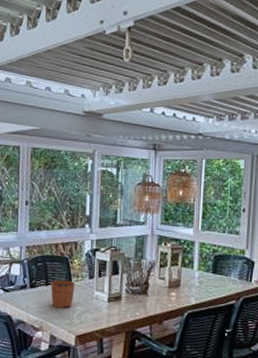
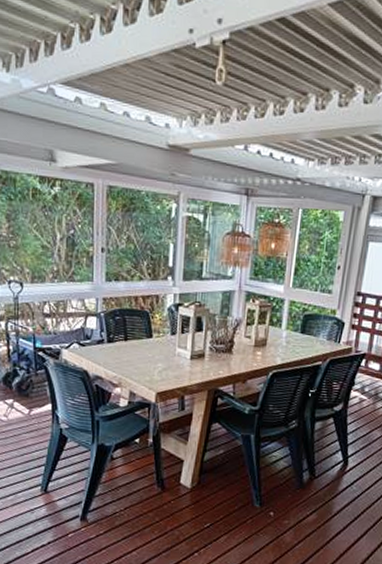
plant pot: present [51,272,75,309] -> none [130,327,156,365]

